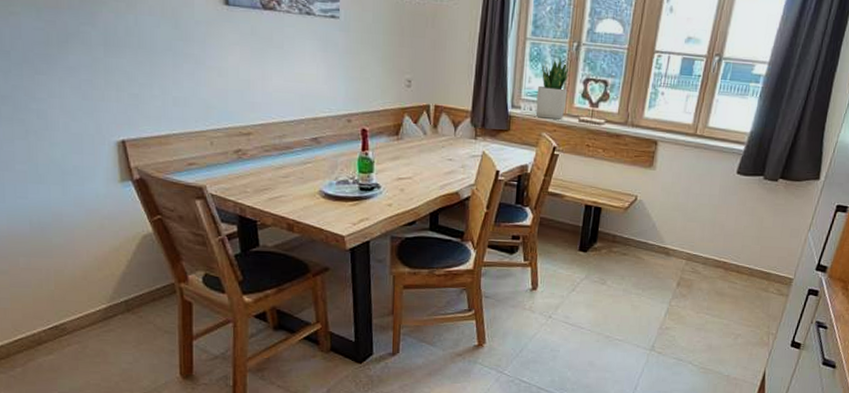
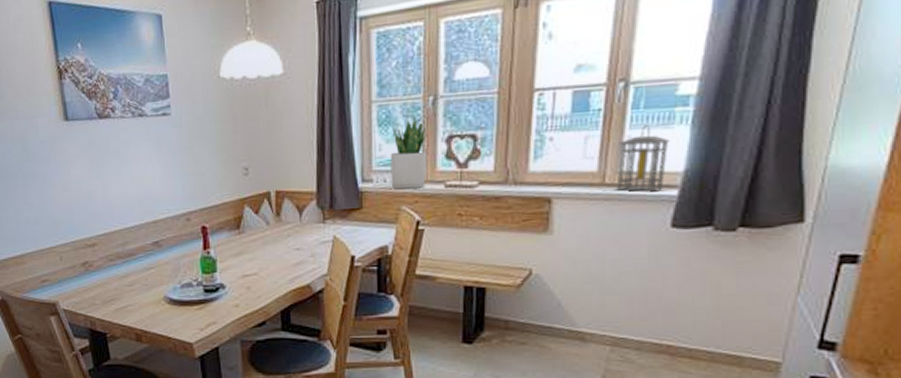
lantern: none [702,93,744,146] -> present [614,125,670,193]

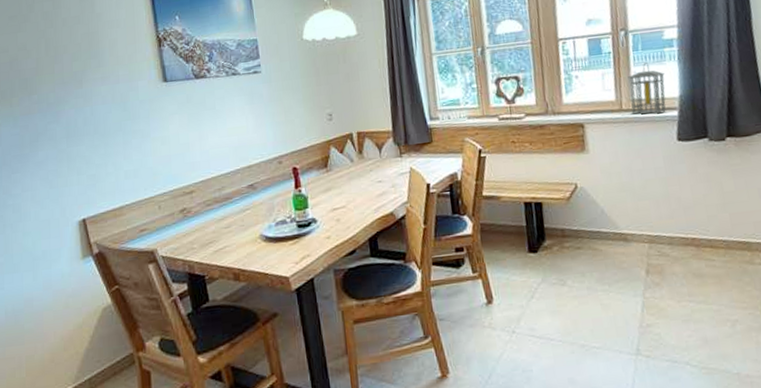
planter: present [390,117,428,190] -> none [451,64,483,125]

